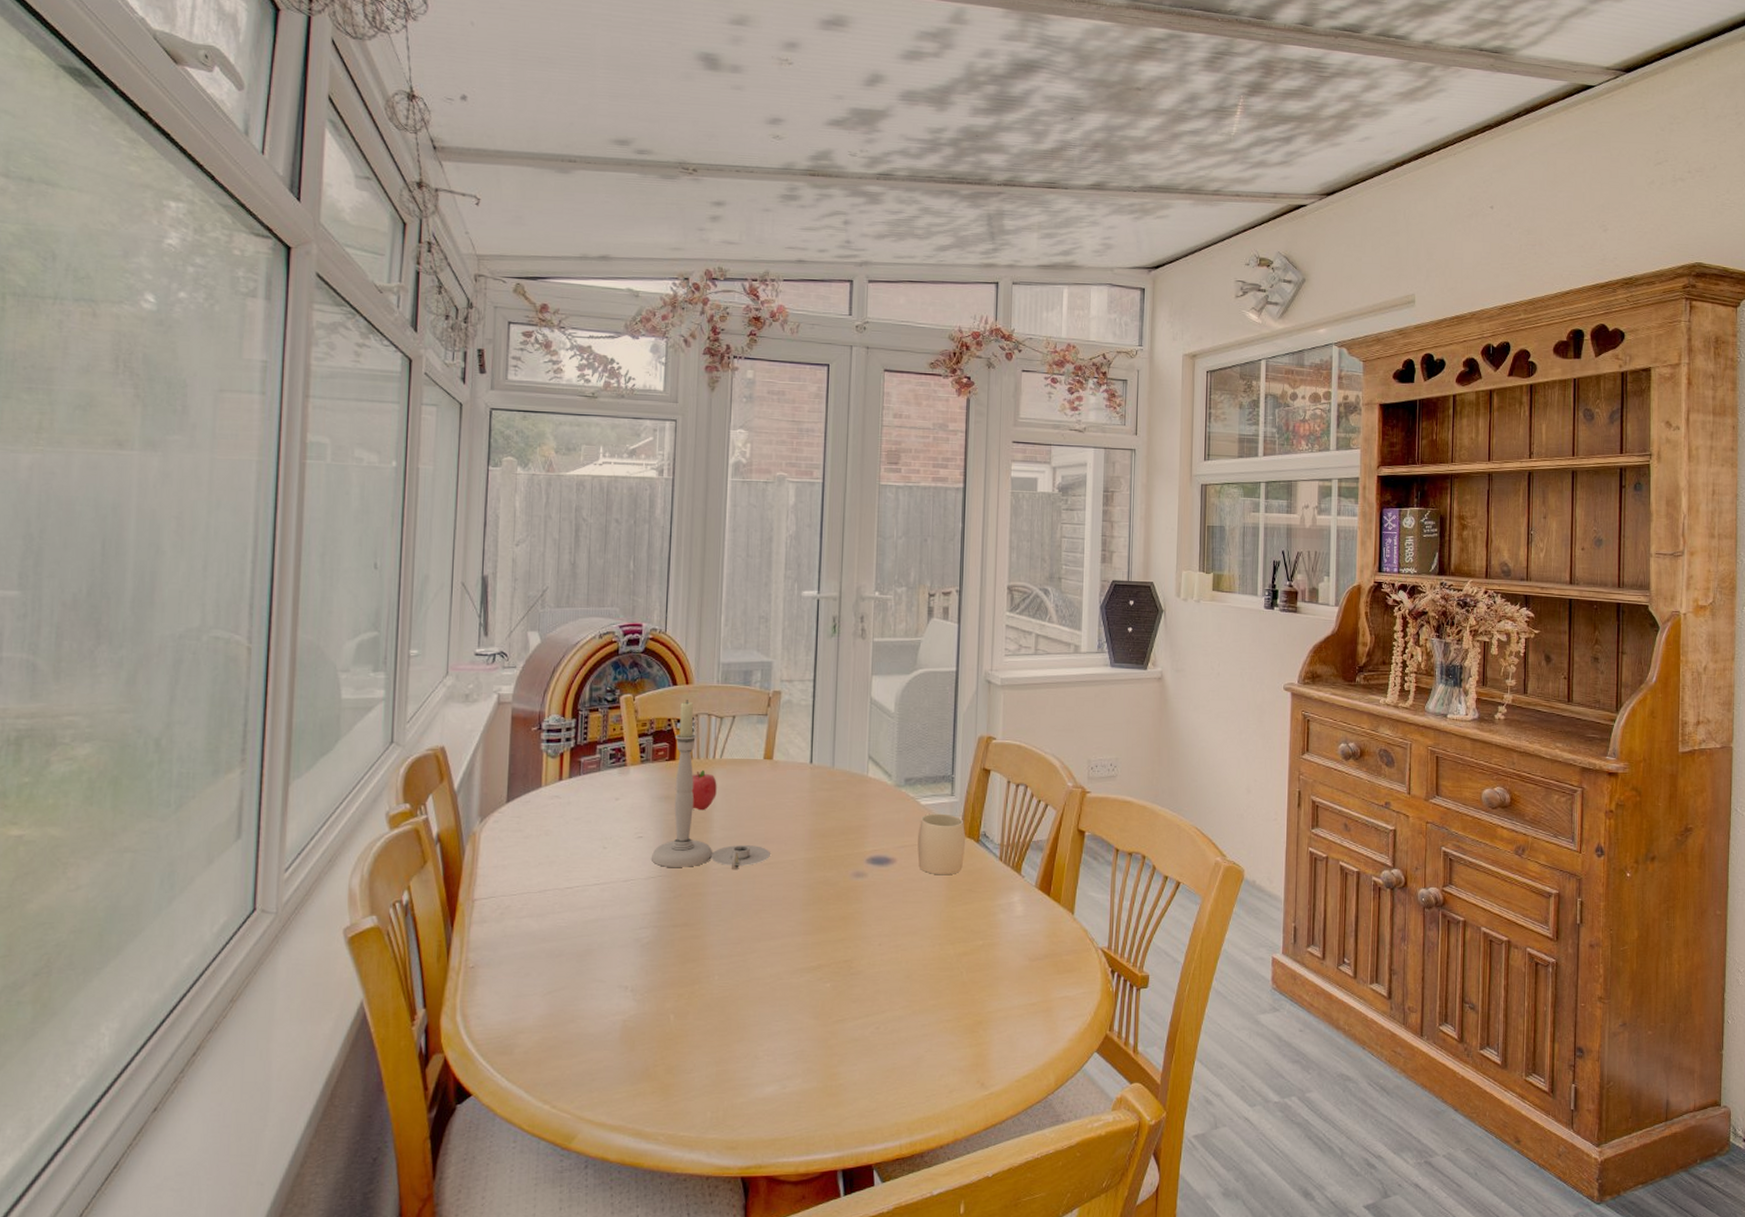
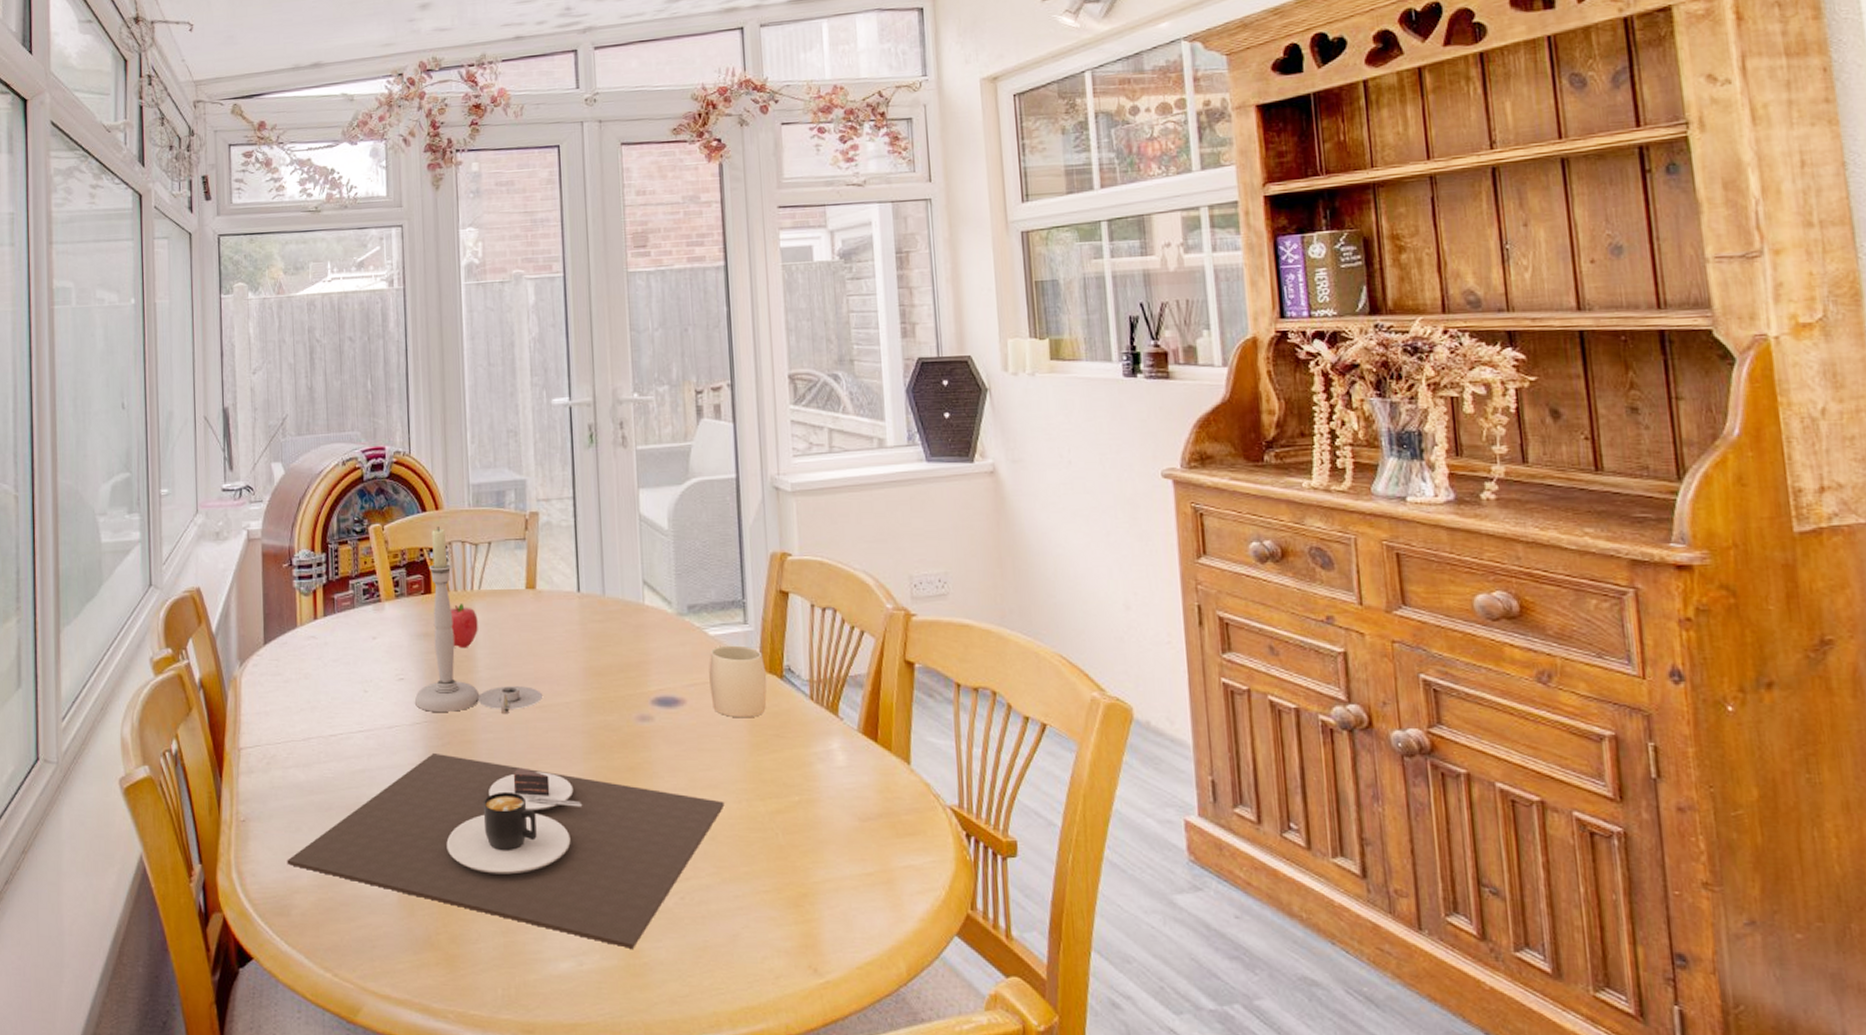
place setting: none [513,904,921,1072] -> present [287,752,725,948]

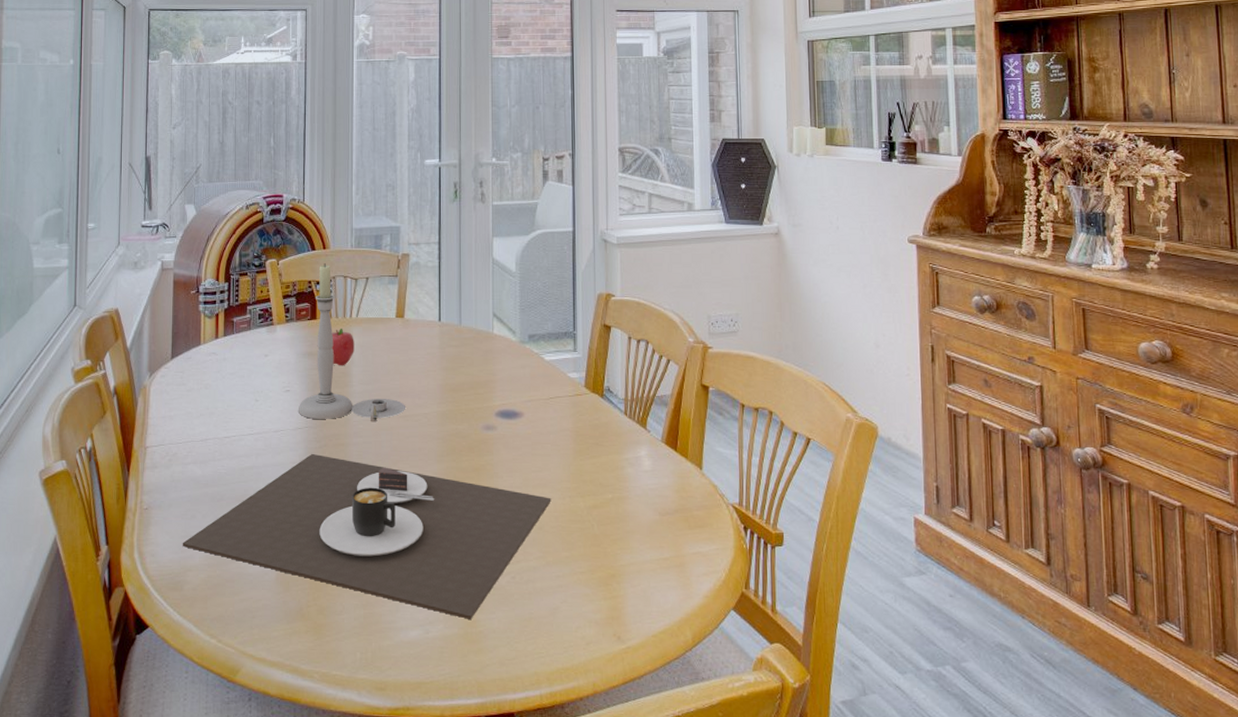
mug: present [709,645,767,718] -> none [544,369,591,429]

